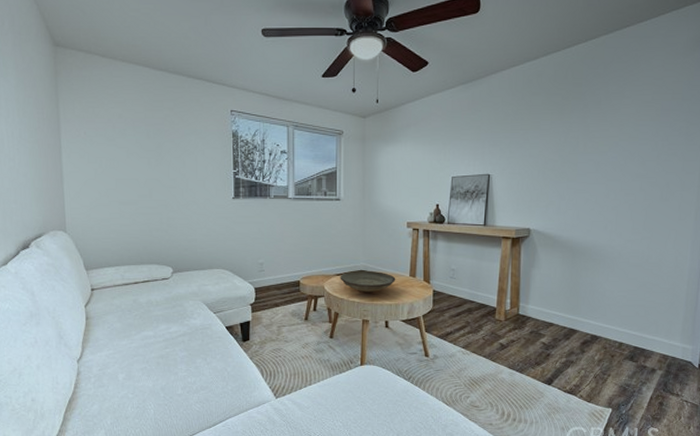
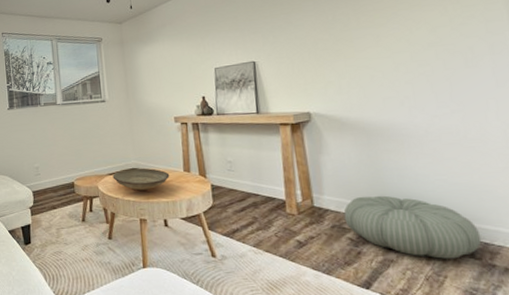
pouf: none [541,307,641,361] -> present [343,195,482,259]

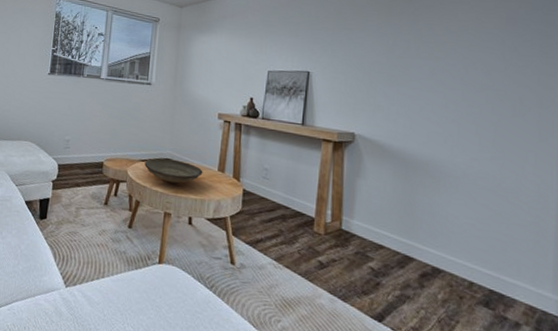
pouf: present [343,195,482,259] -> none [369,226,498,305]

